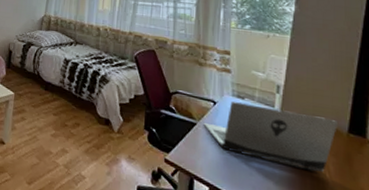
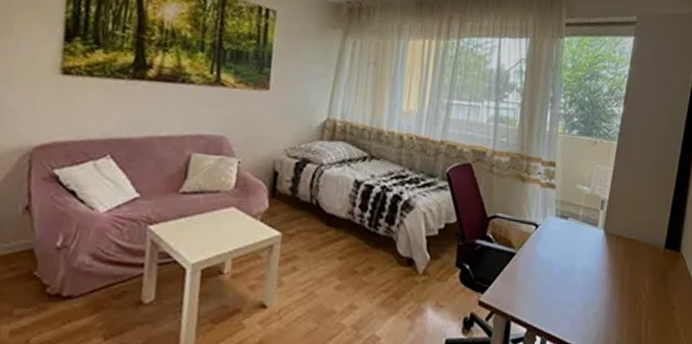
laptop computer: present [203,101,339,172] -> none [523,223,657,295]

